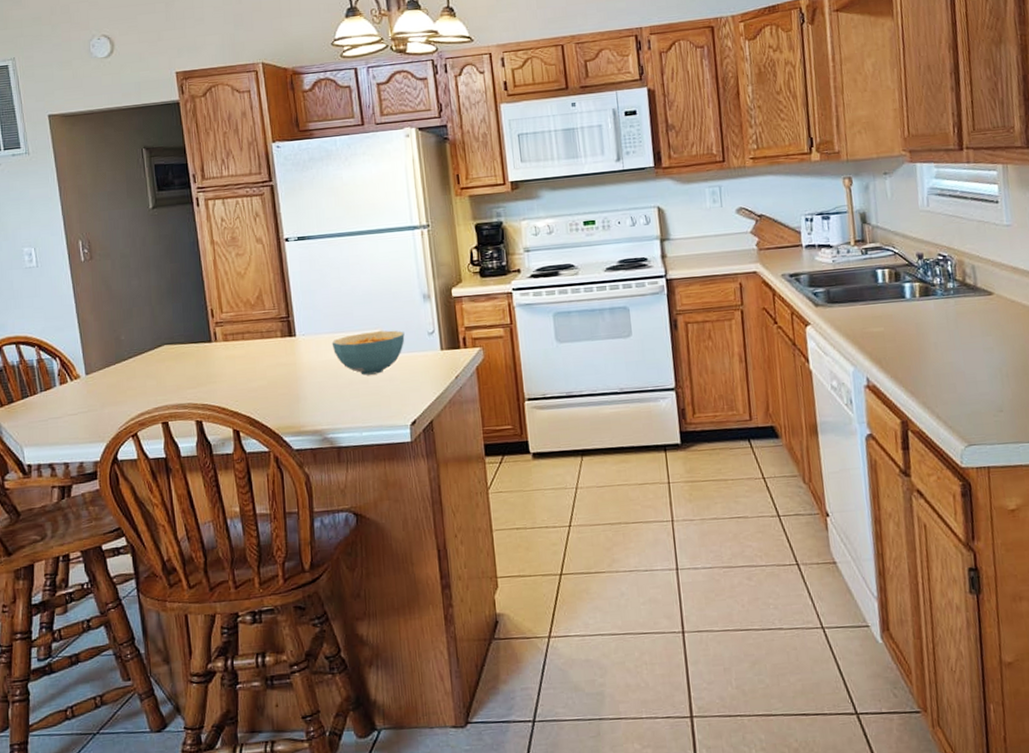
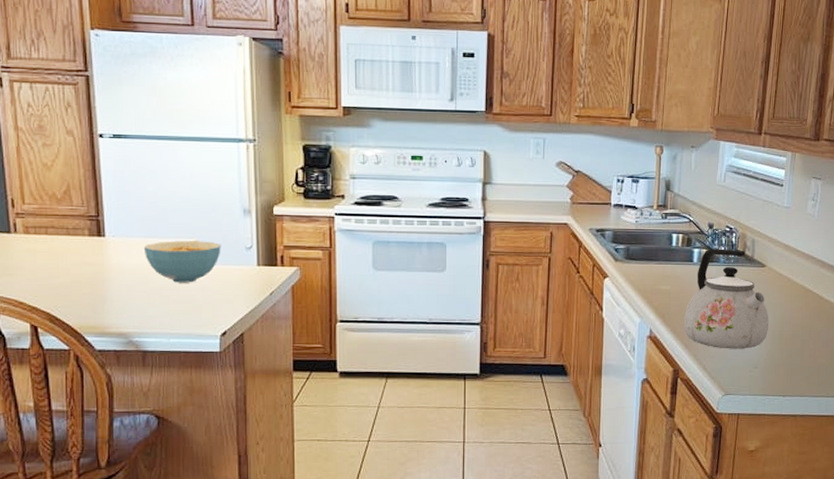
kettle: none [904,278,1010,393] -> present [684,249,769,349]

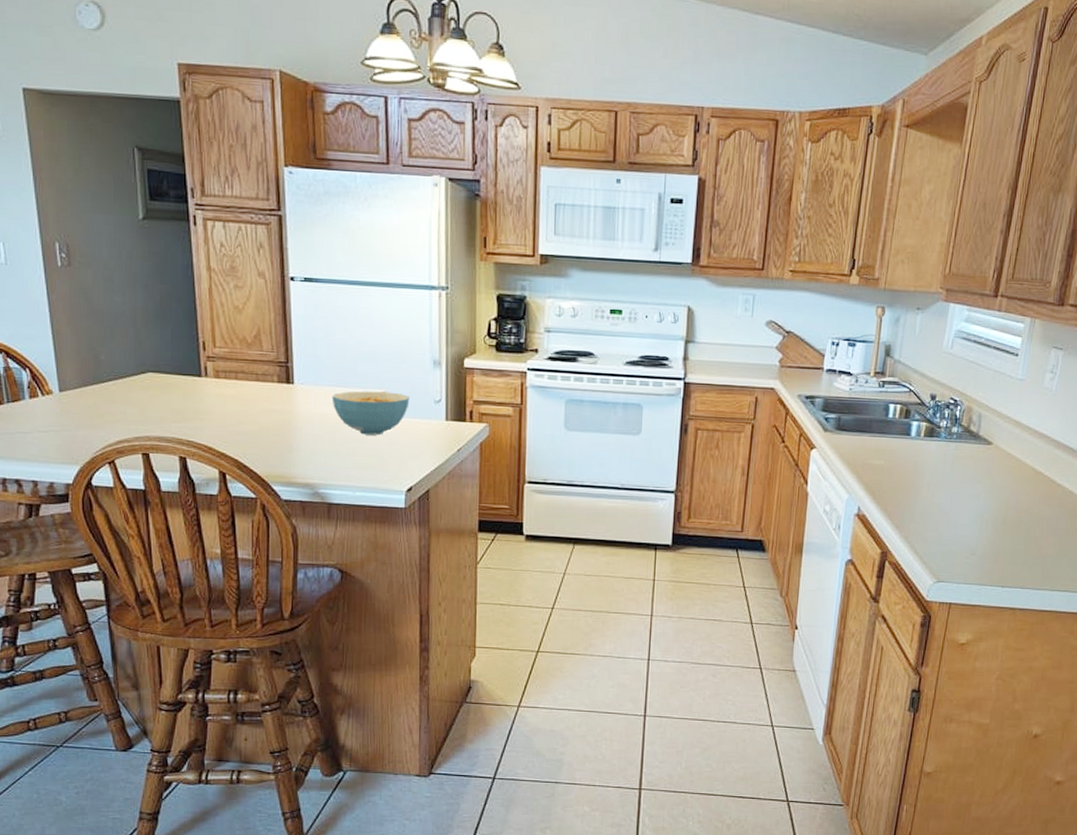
kettle: present [684,249,769,349] -> none [896,422,992,534]

